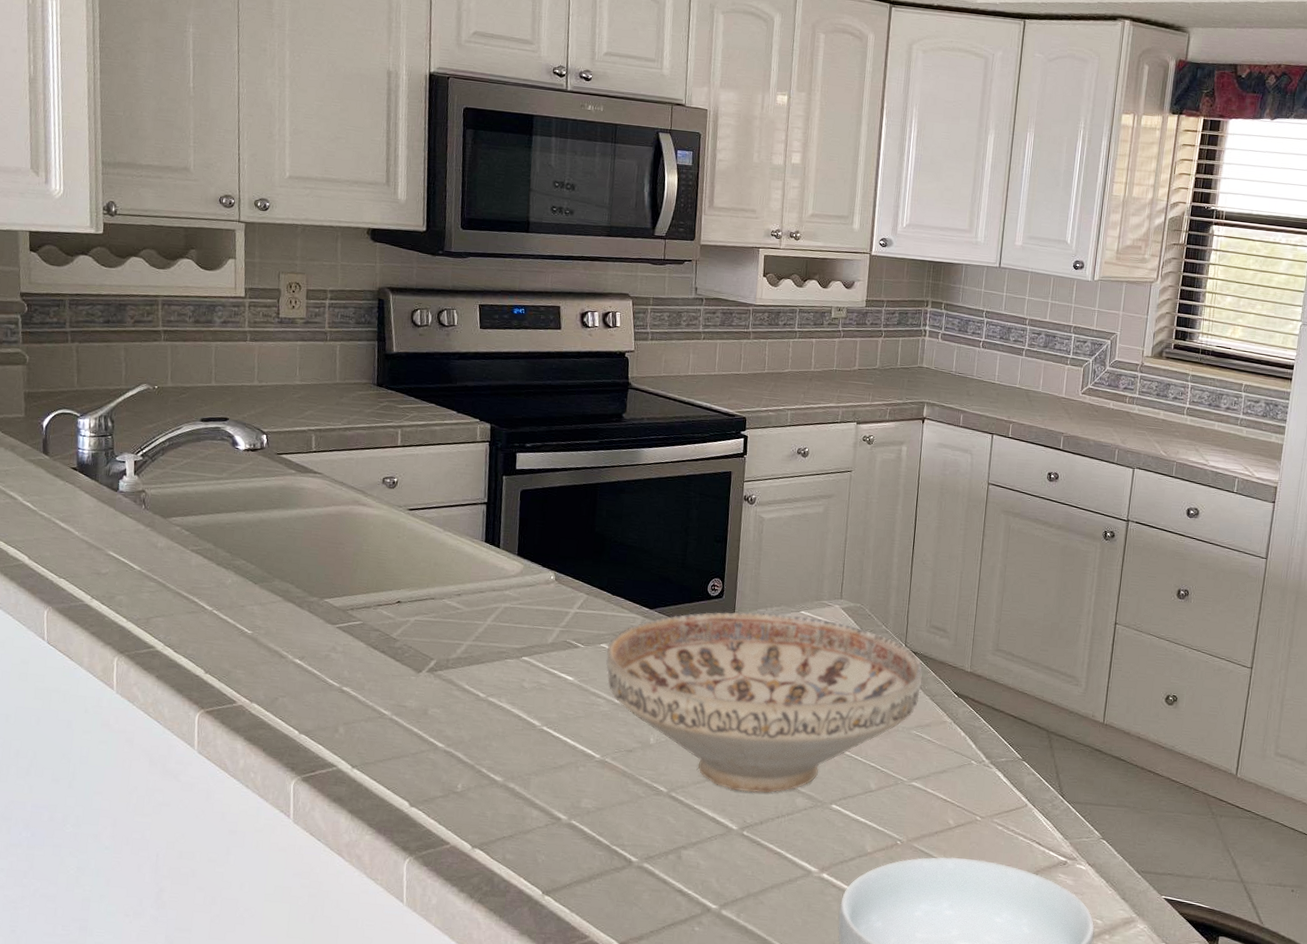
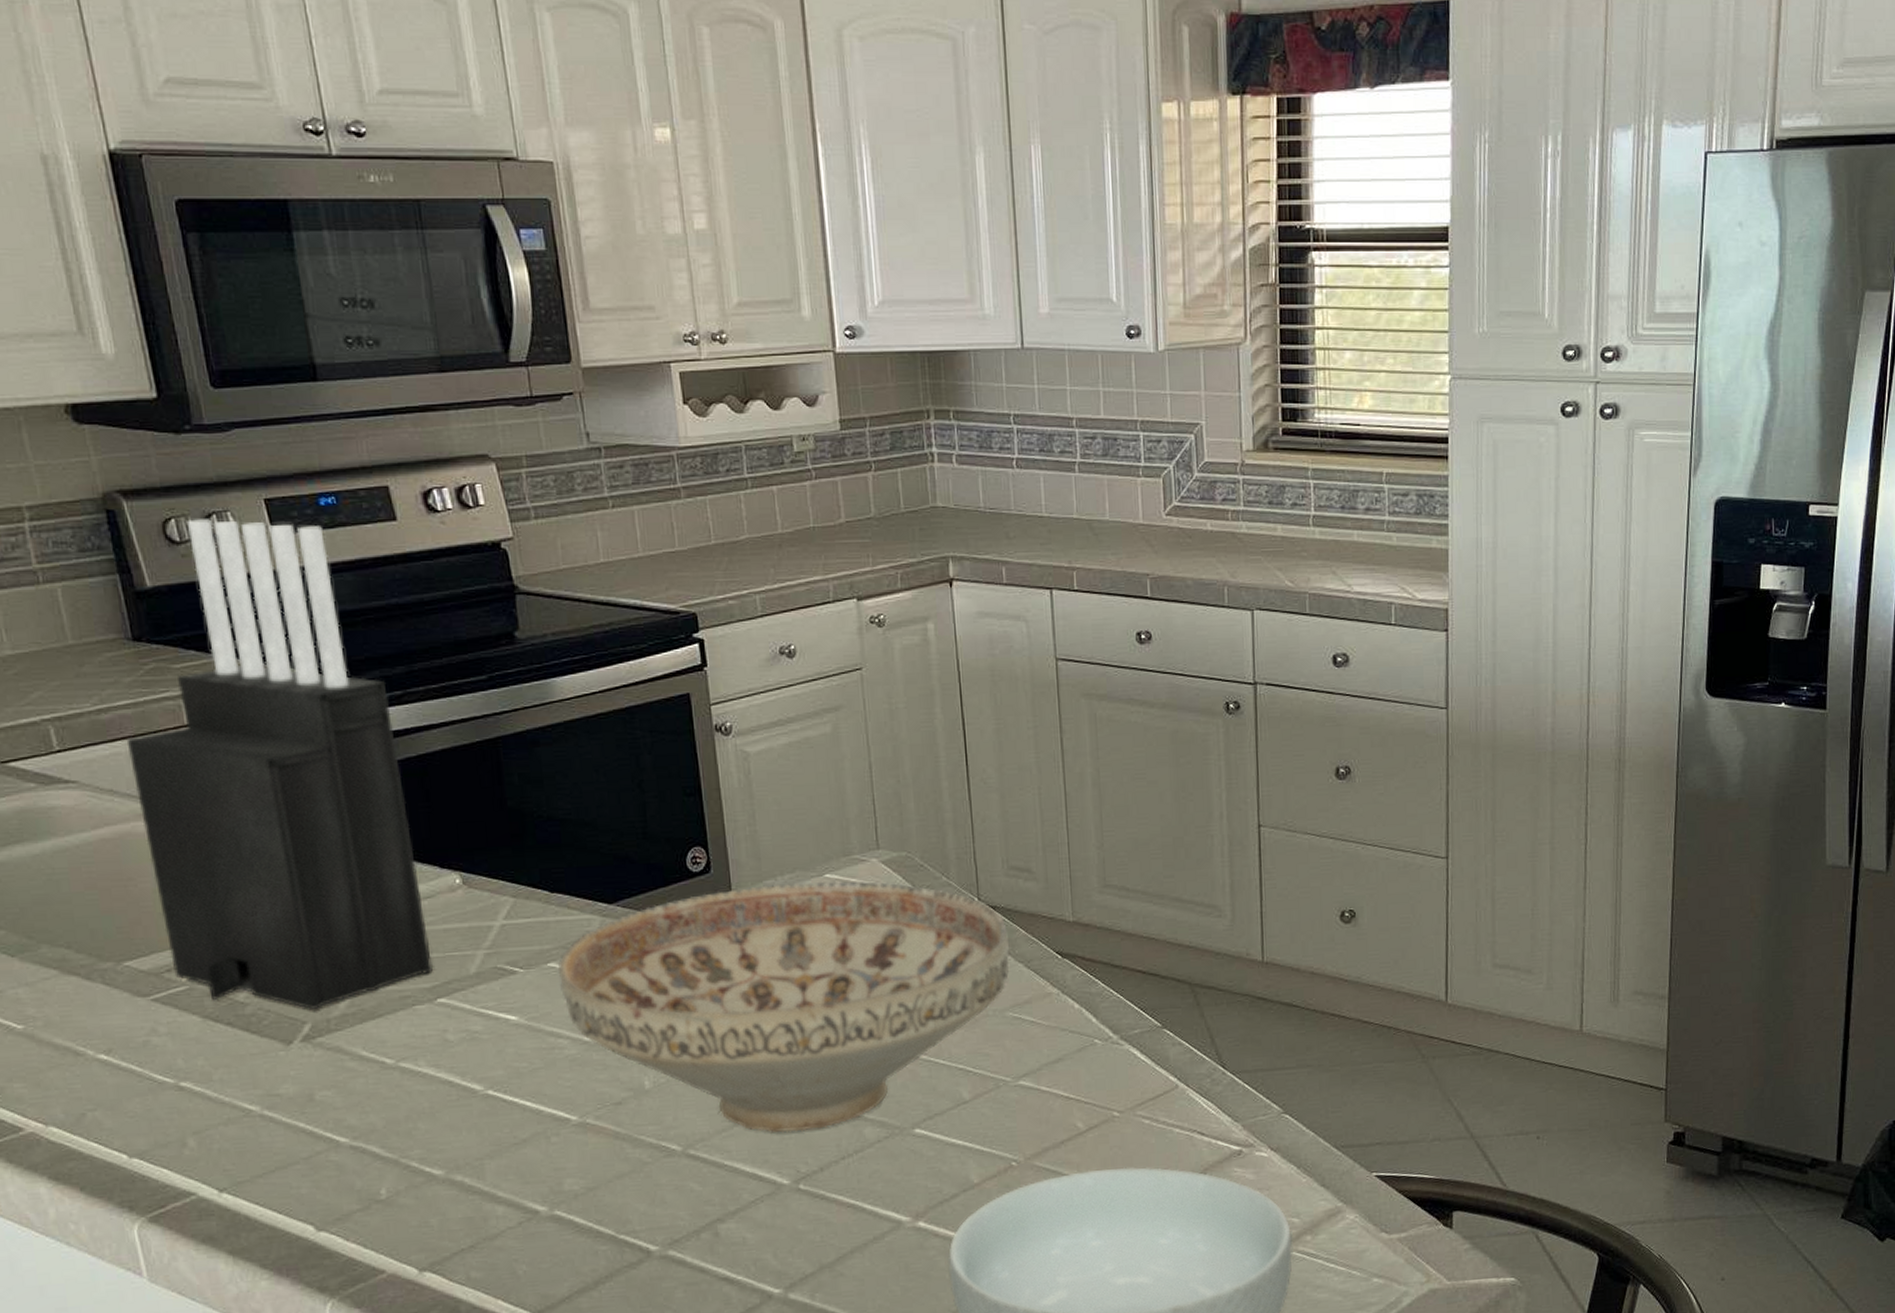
knife block: none [355,312,533,651] -> present [126,519,434,1009]

